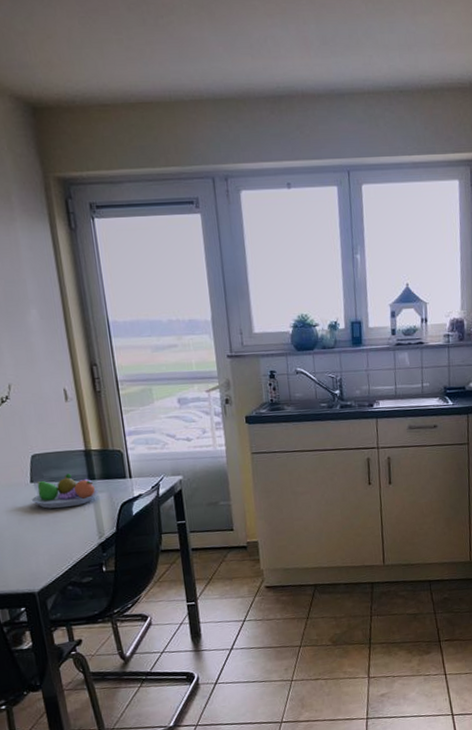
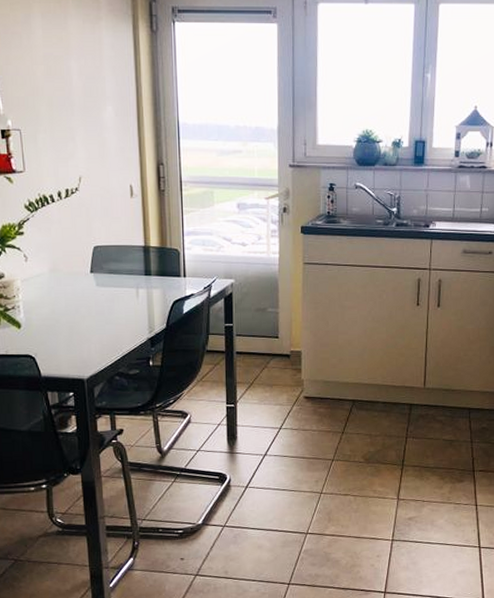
fruit bowl: present [31,473,98,509] -> none [89,267,152,300]

